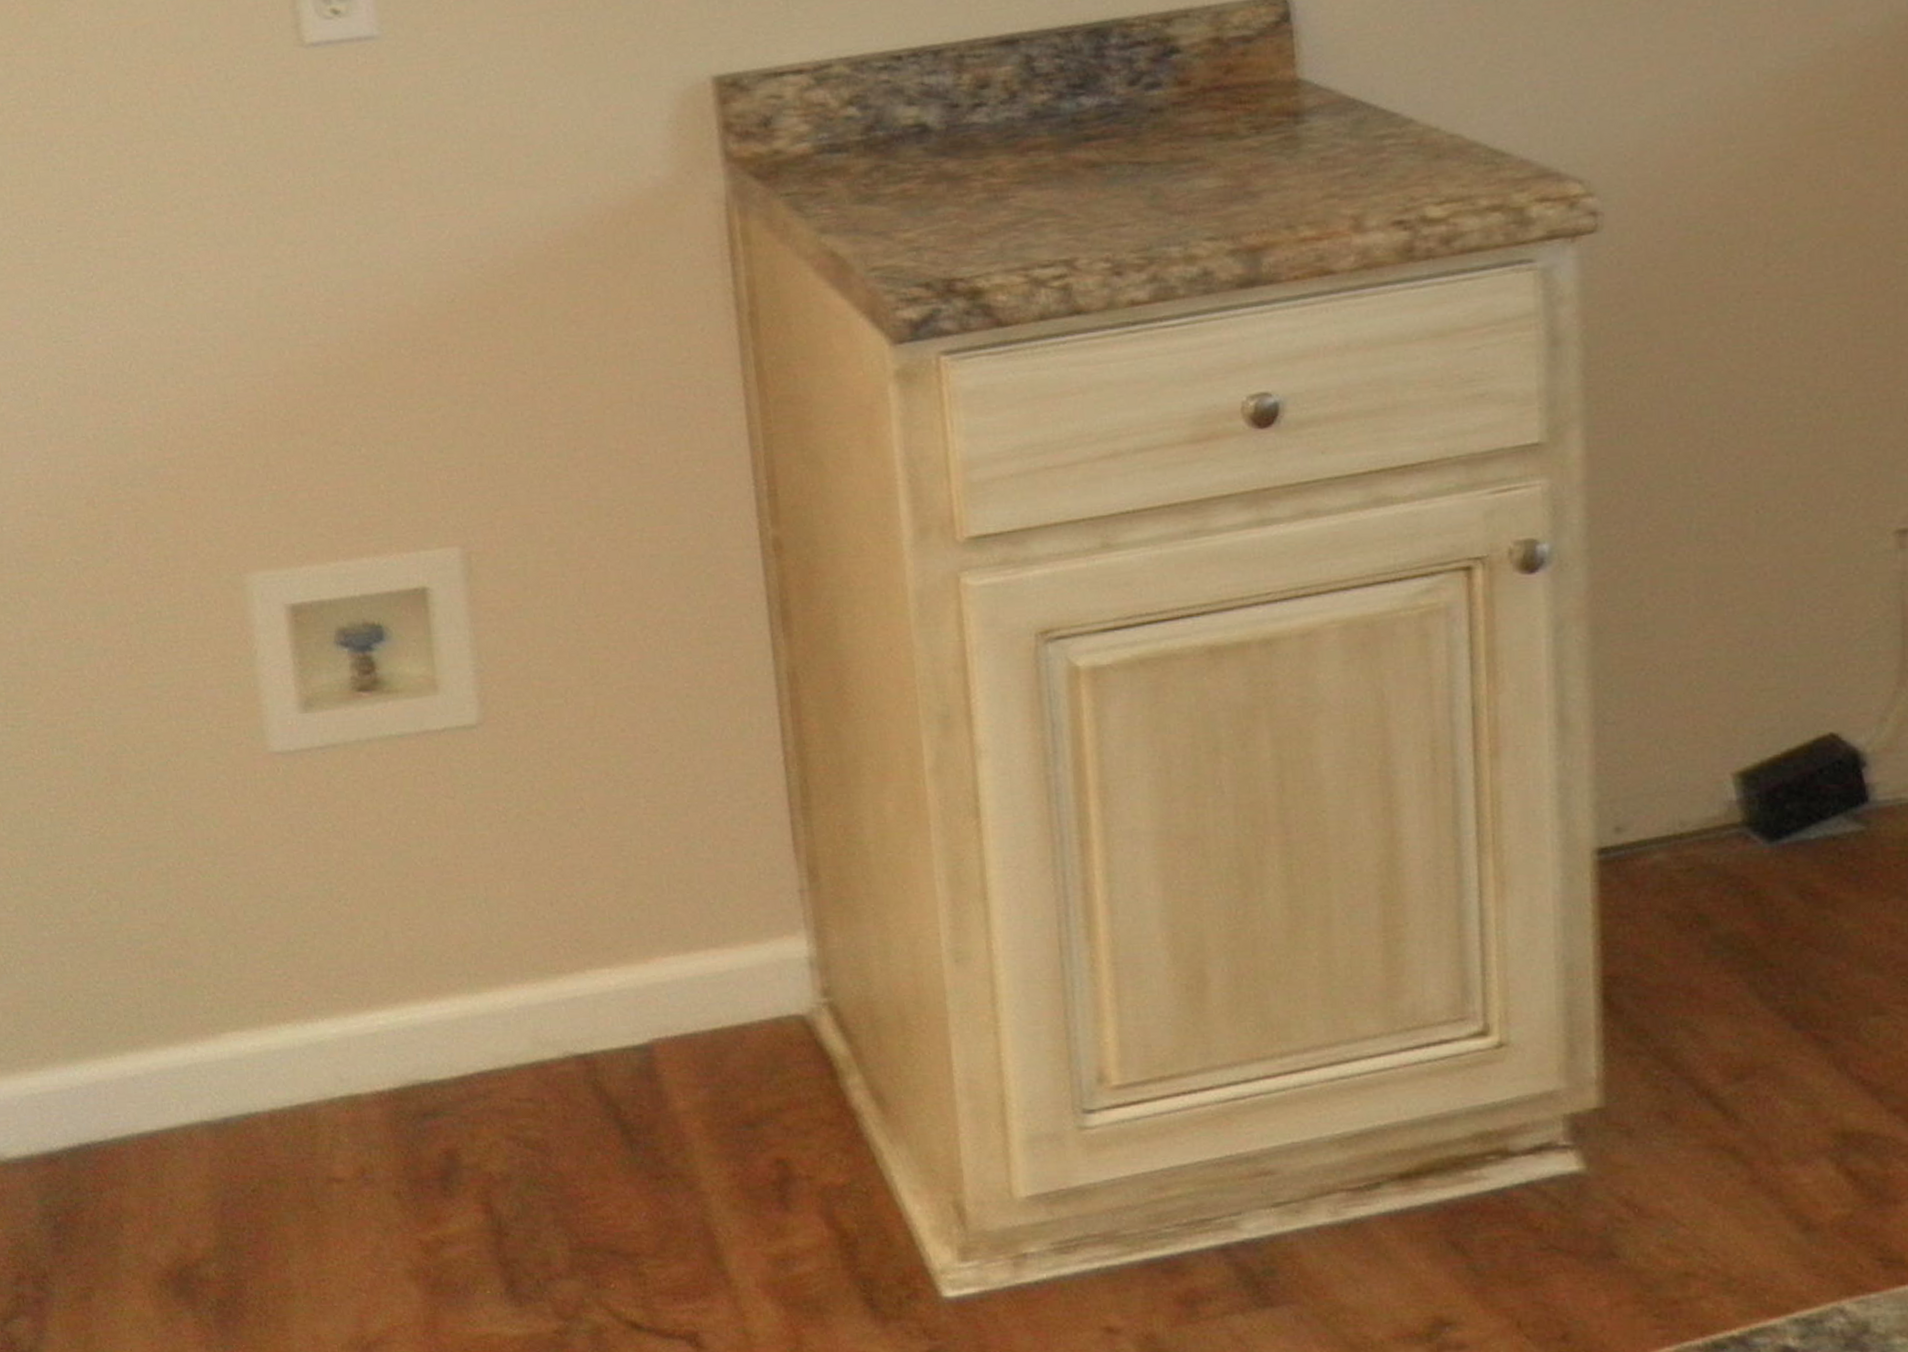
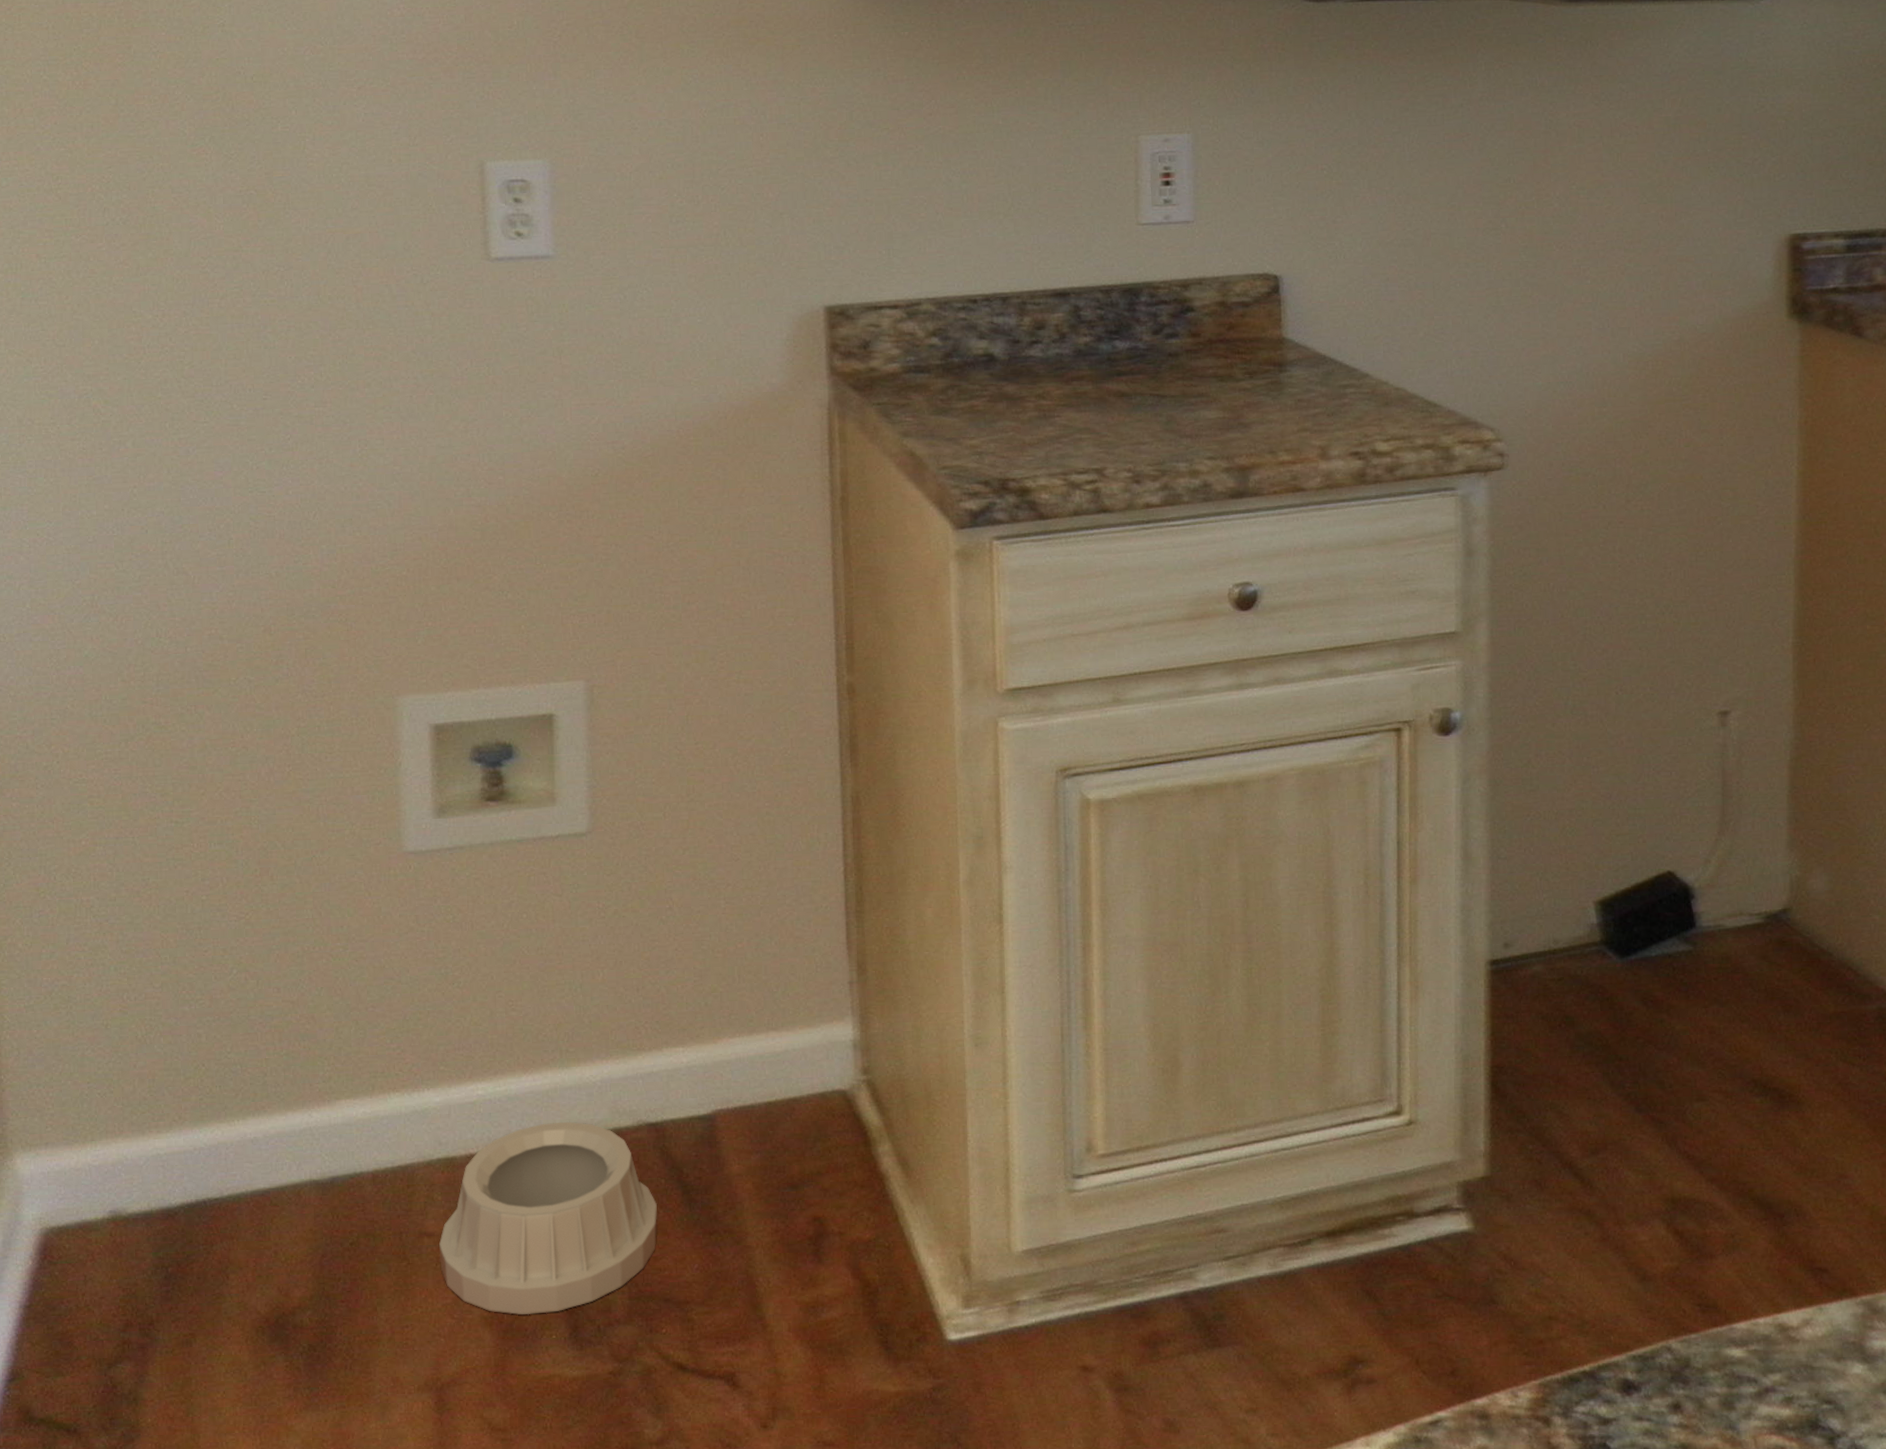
pet bowl: none [350,1054,596,1269] -> present [439,1121,658,1315]

